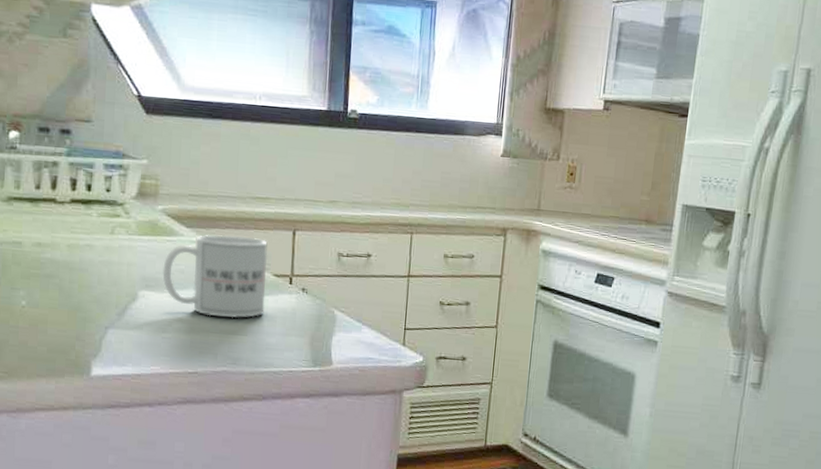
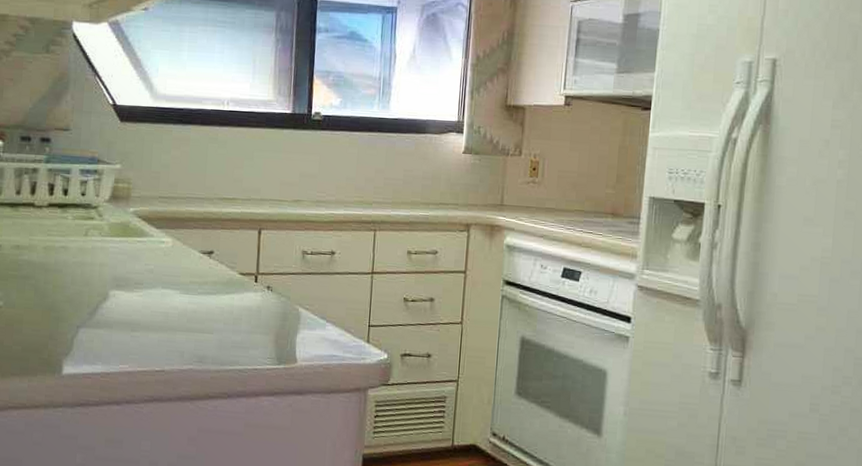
mug: present [162,234,268,318] -> none [132,234,234,317]

